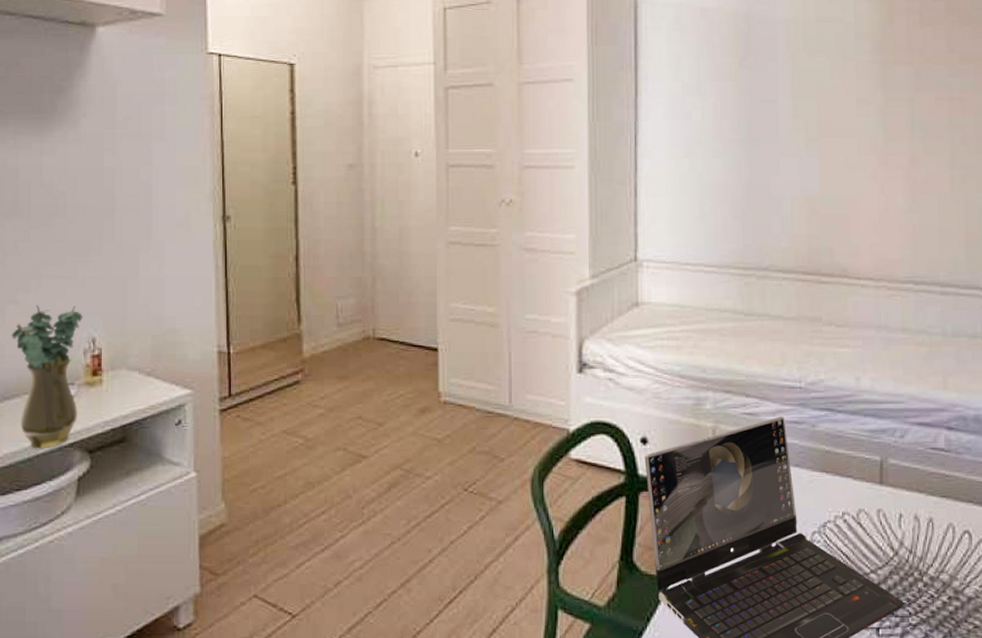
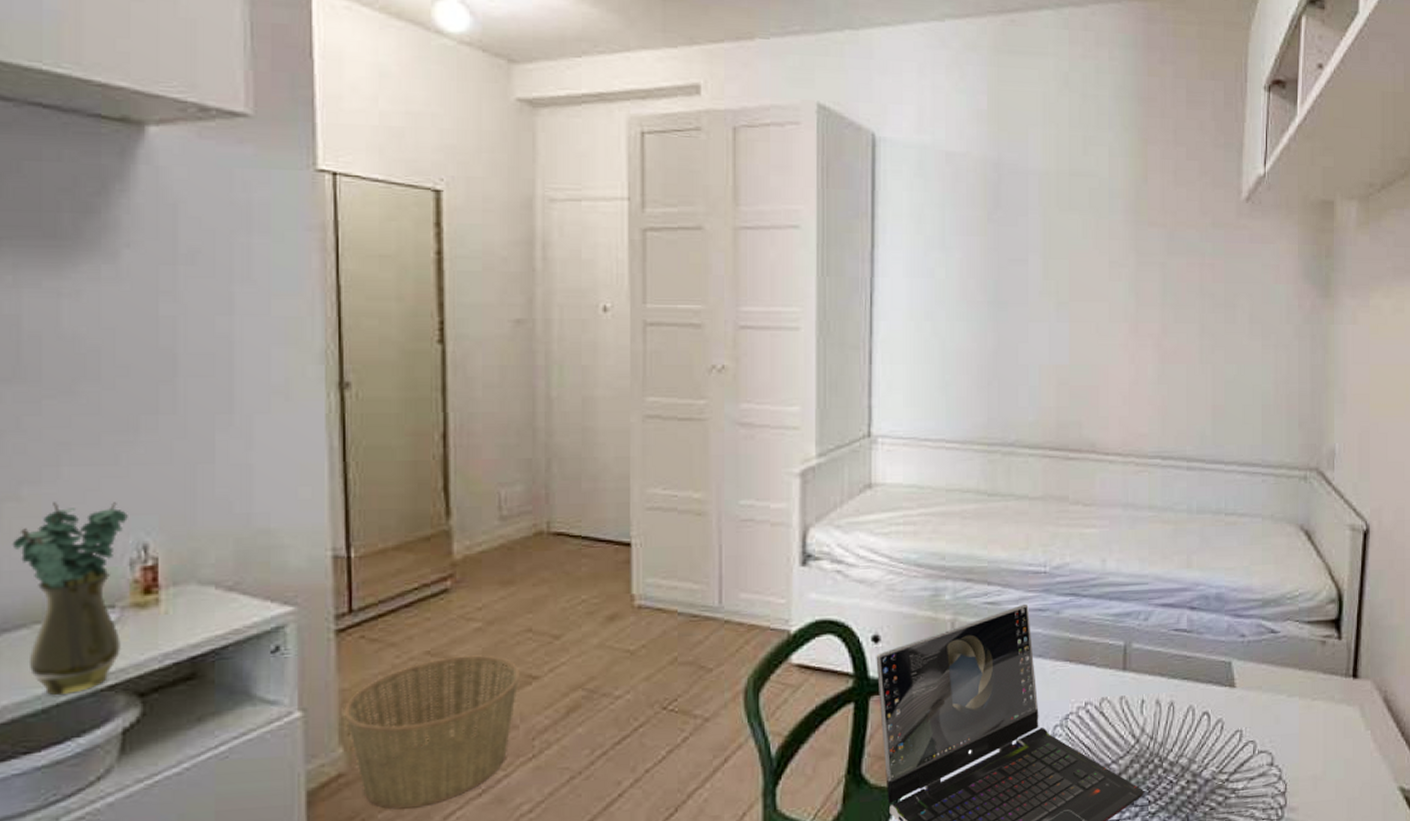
basket: none [226,436,353,556] -> present [345,655,520,810]

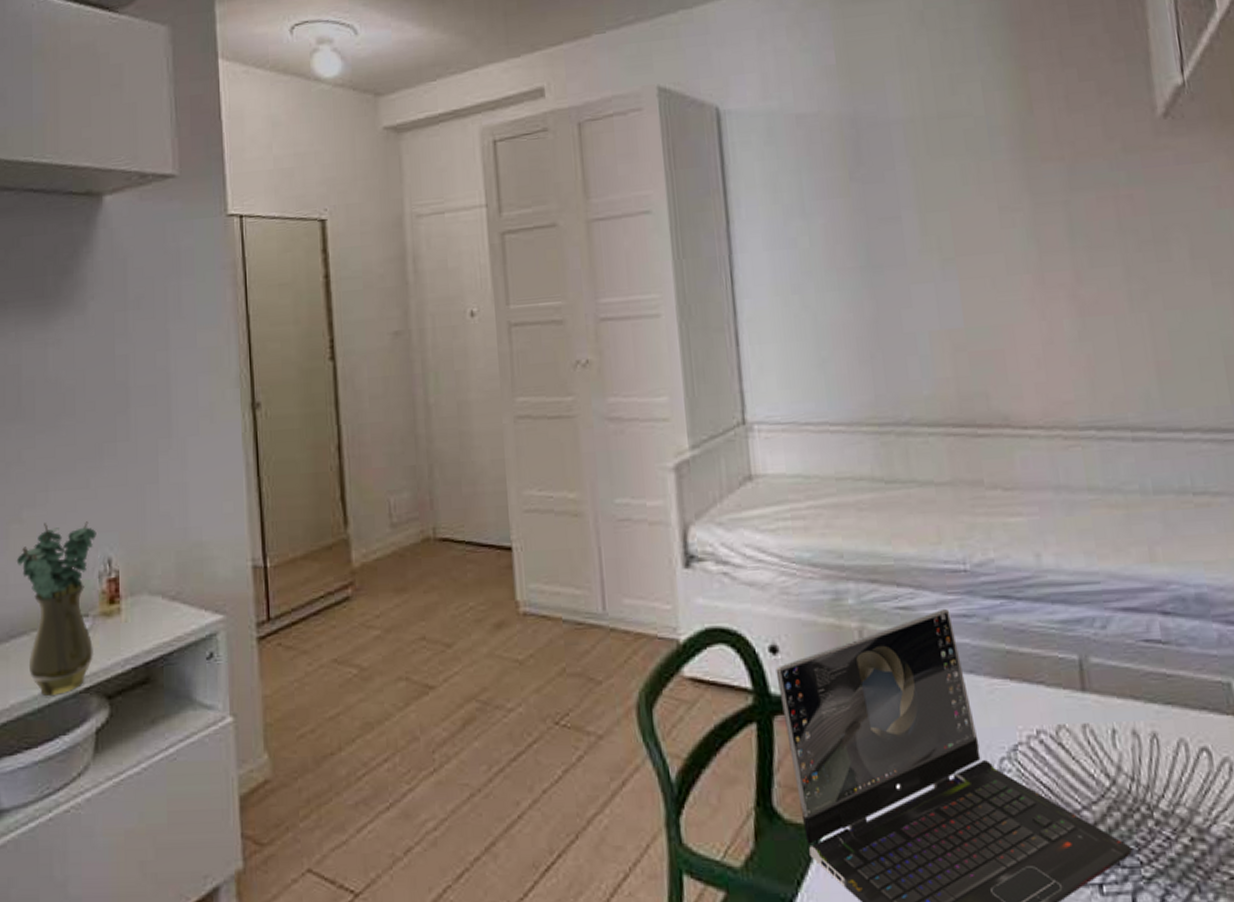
basket: present [345,655,520,810] -> none [268,663,417,819]

